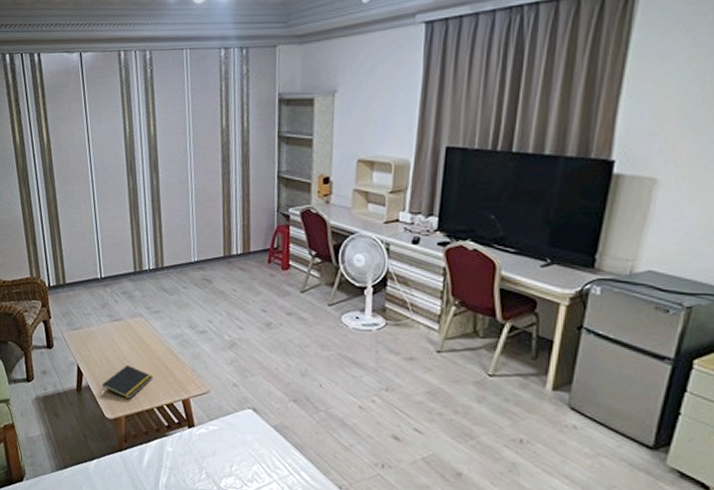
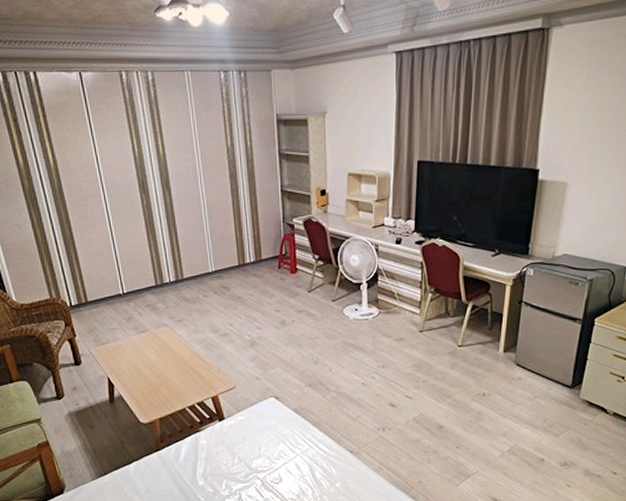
notepad: present [102,364,153,399] -> none [134,372,183,403]

